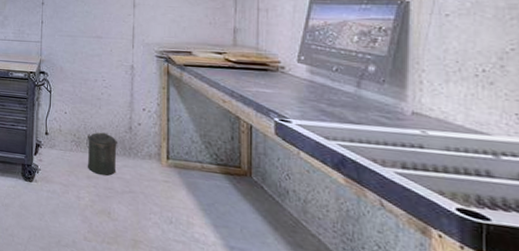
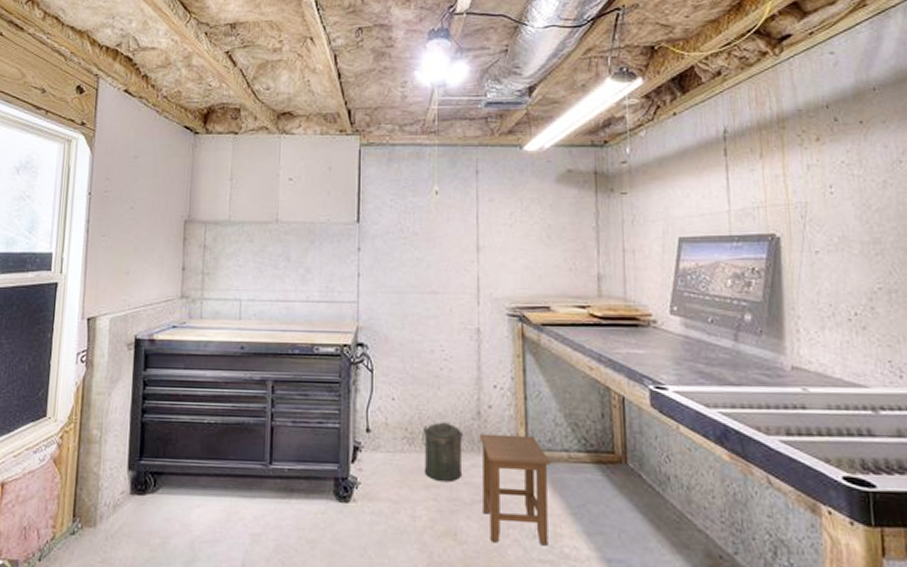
stool: none [130,143,187,231] -> present [479,433,551,546]

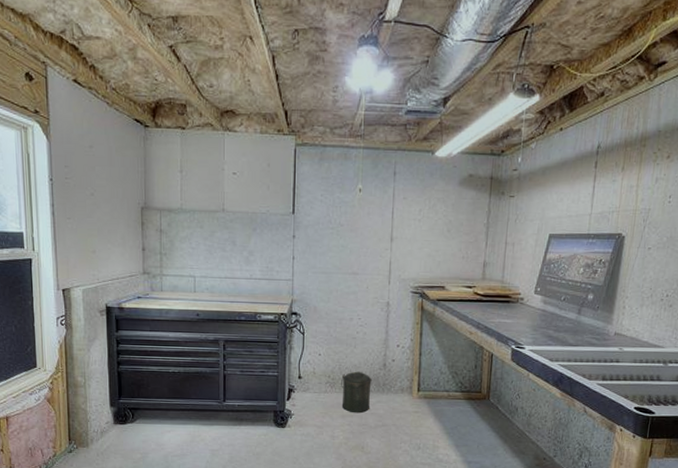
stool: present [479,433,551,546] -> none [384,379,435,454]

